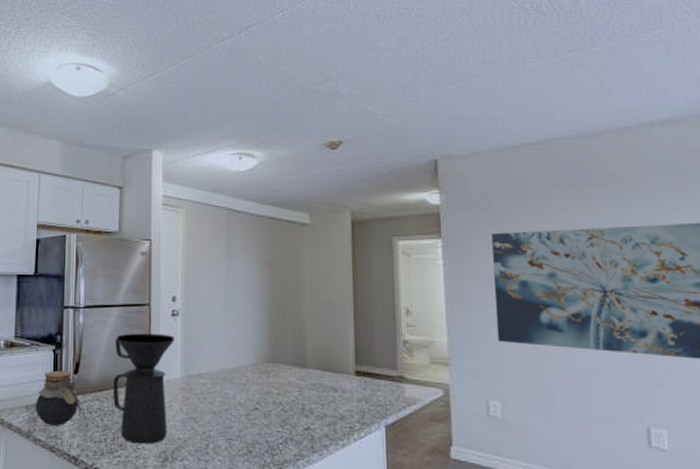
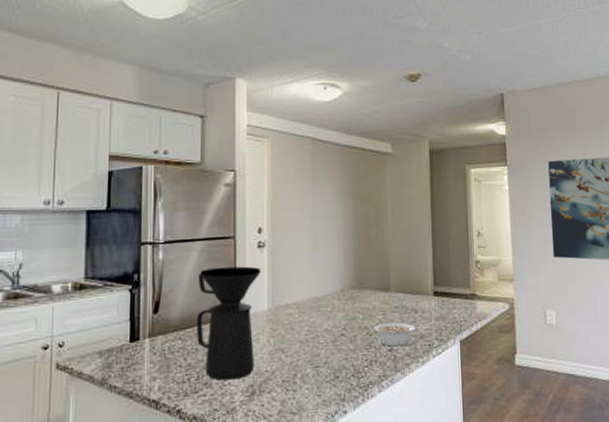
jar: present [35,370,82,426] -> none [110,310,163,370]
legume: none [289,400,343,426] -> present [373,322,422,347]

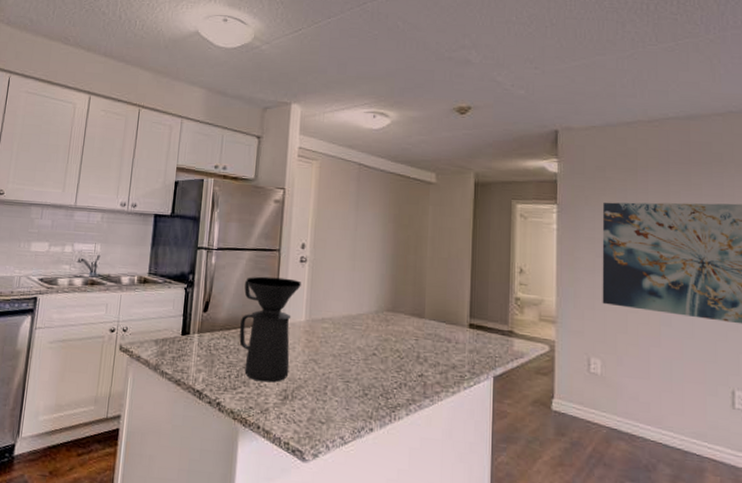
legume: present [373,322,422,347] -> none [405,348,455,374]

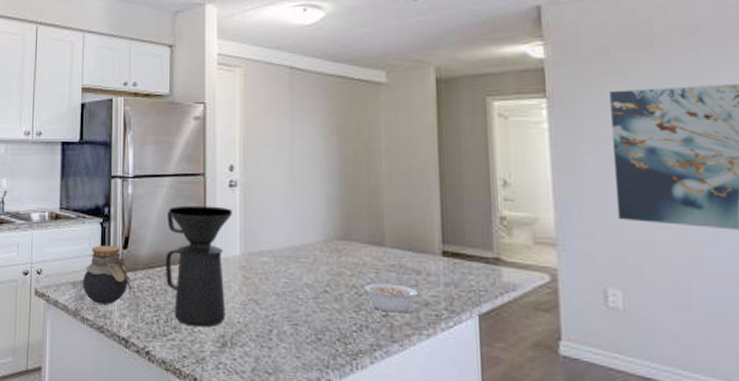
jar: none [164,307,209,361] -> present [83,245,132,305]
legume: none [405,348,455,374] -> present [364,283,427,313]

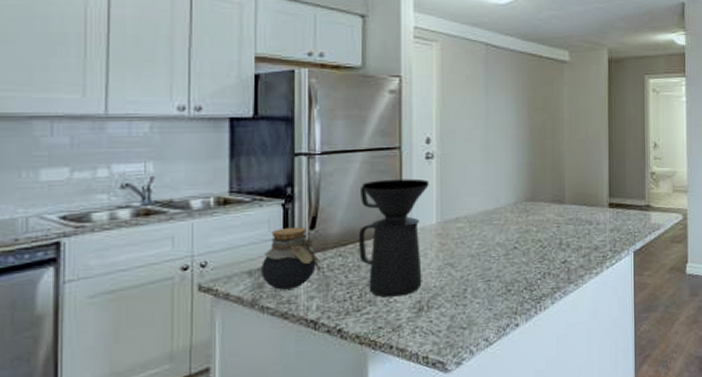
legume: present [364,283,427,313] -> none [547,234,597,259]

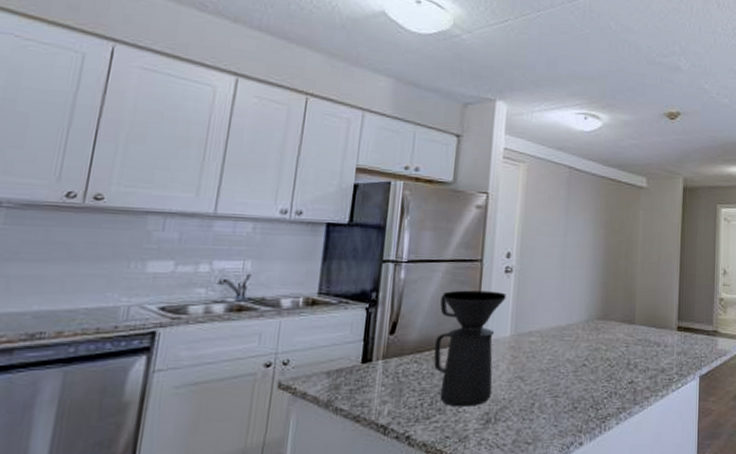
jar: present [261,226,321,290] -> none [339,331,396,392]

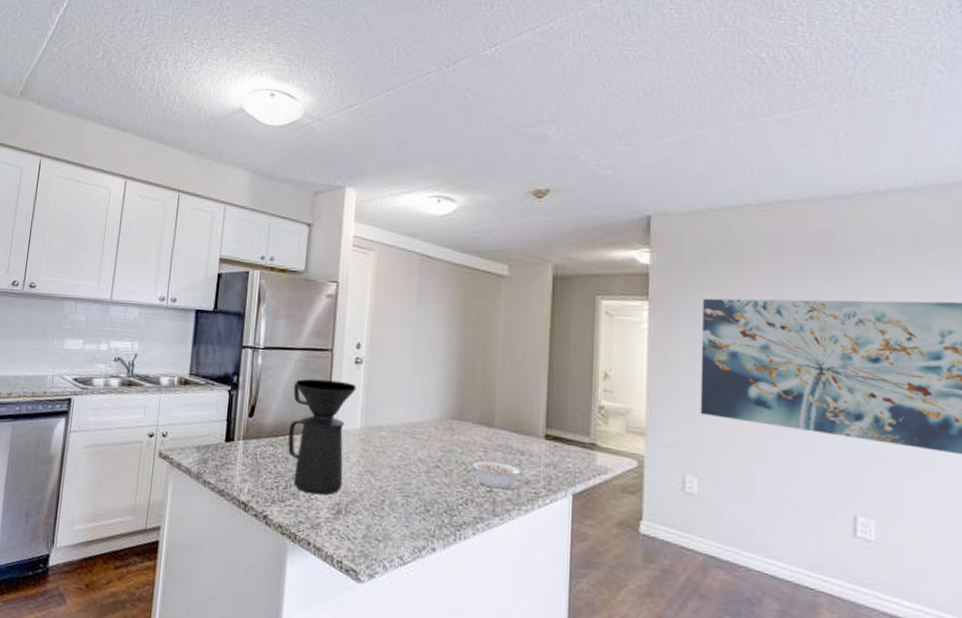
legume: none [616,355,664,380] -> present [472,461,529,490]

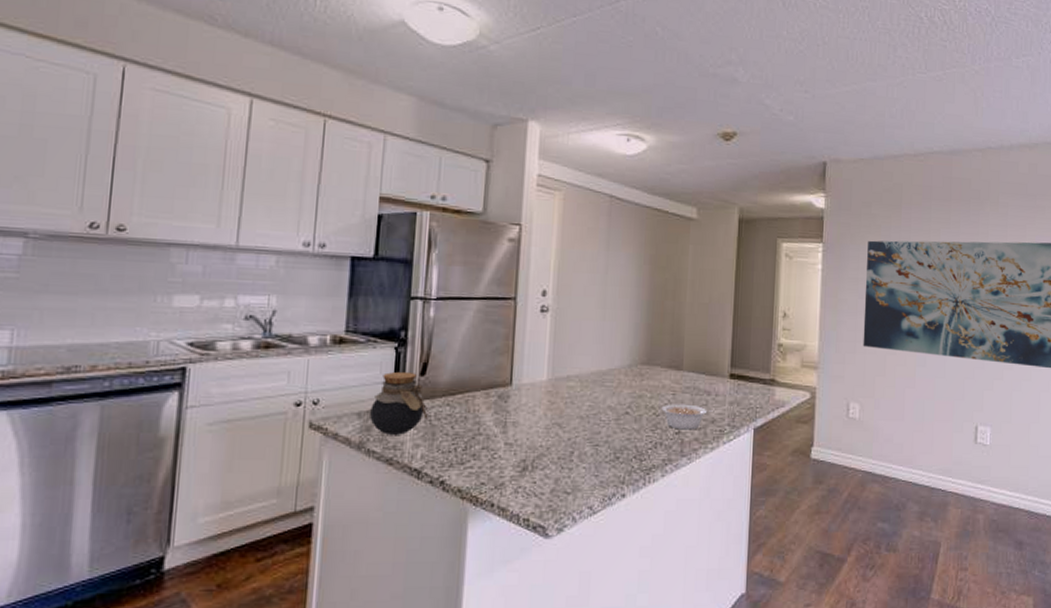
jar: none [206,412,255,469] -> present [370,371,428,435]
coffee maker: present [288,378,356,495] -> none [467,330,542,453]

